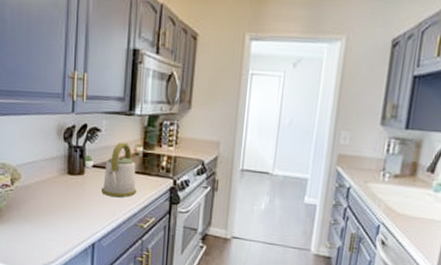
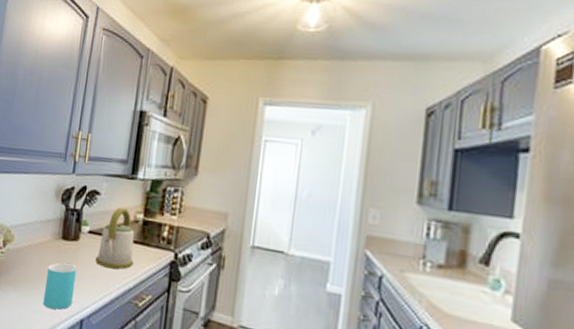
cup: none [55,195,85,237] -> present [43,263,77,310]

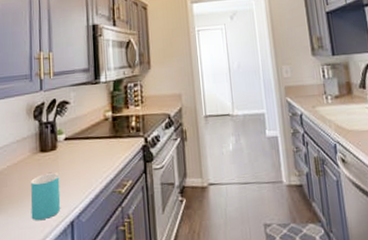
kettle: present [95,207,134,270] -> none [76,110,111,167]

